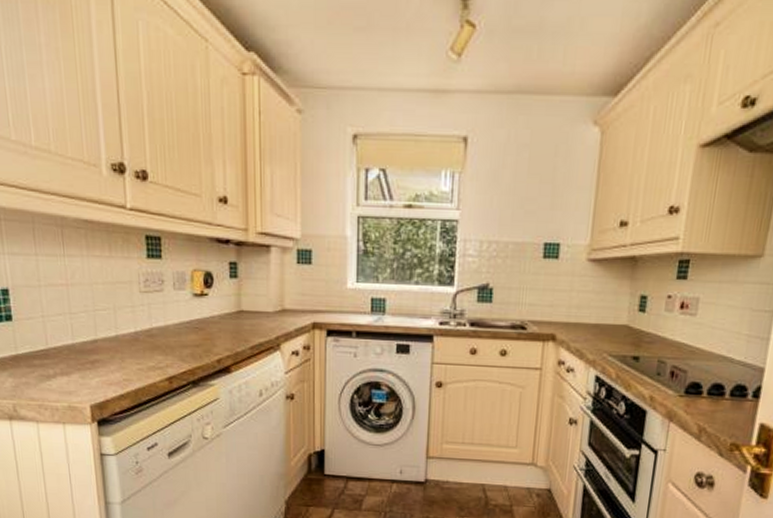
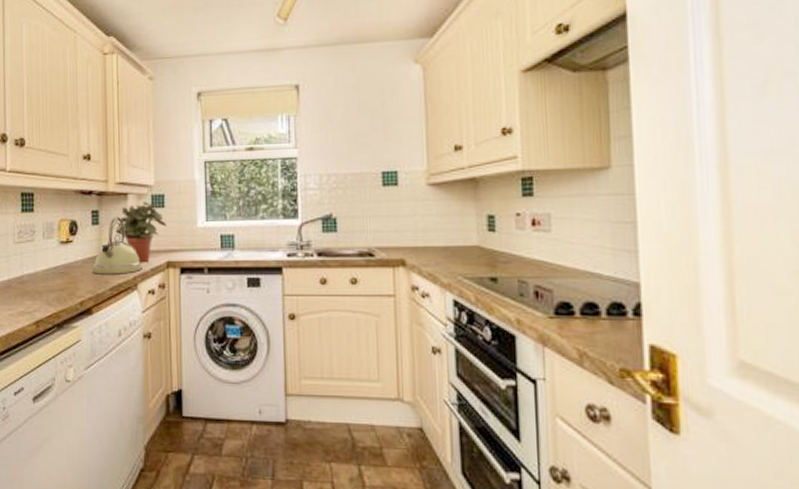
kettle: none [231,271,286,333] -> present [93,217,142,275]
potted plant: none [254,255,313,323] -> present [114,201,167,263]

